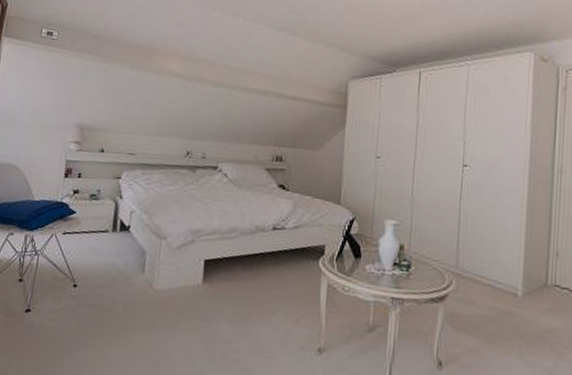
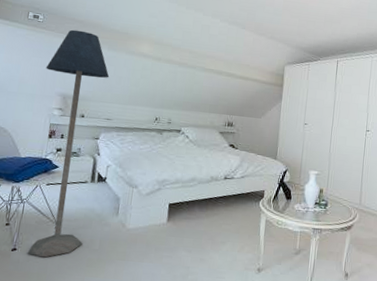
floor lamp: none [42,46,132,322] -> present [27,29,110,258]

